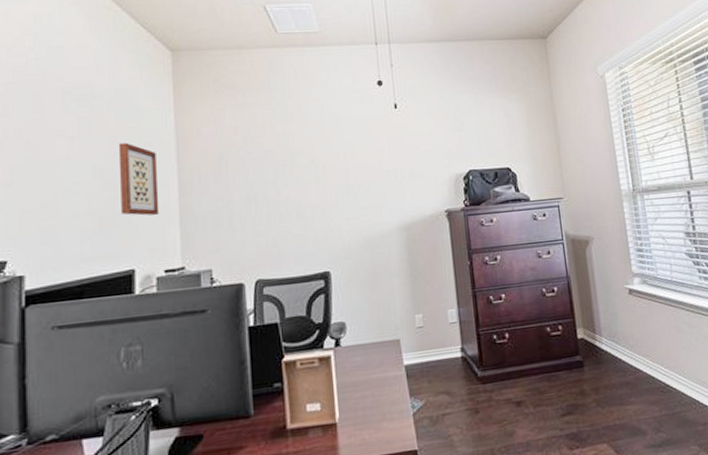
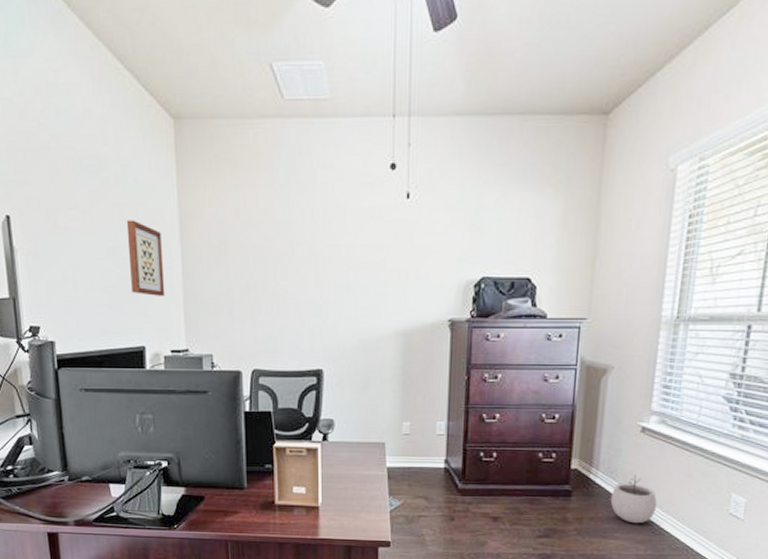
plant pot: none [618,335,660,385] -> present [610,475,657,524]

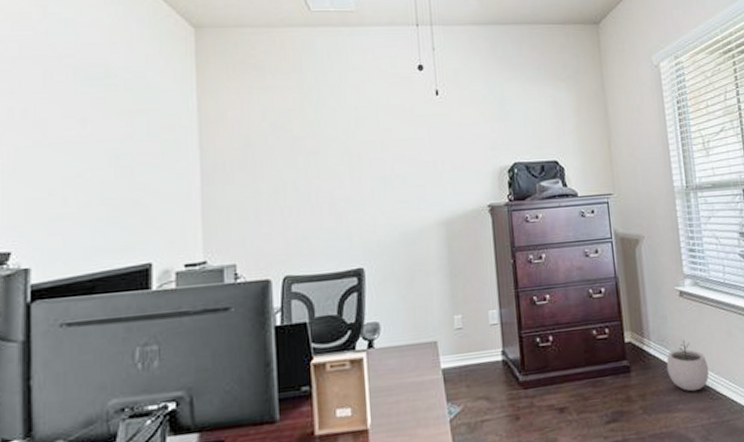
wall art: present [126,220,165,296] -> none [135,126,180,206]

